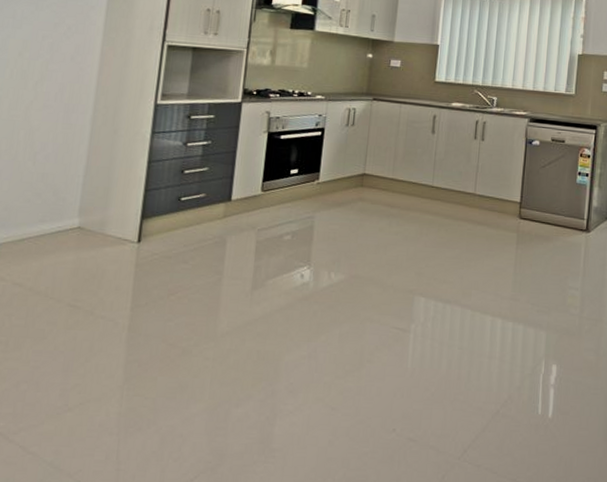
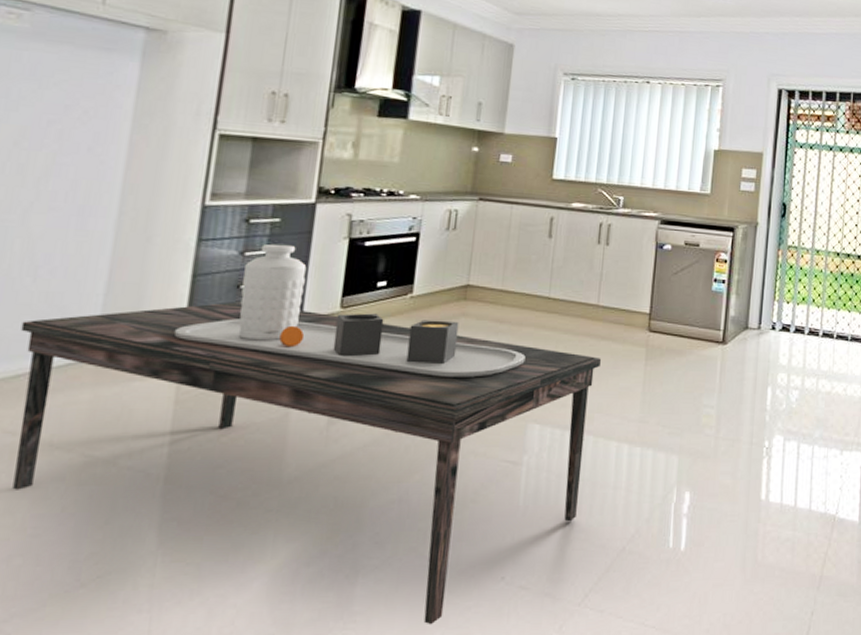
dining table: none [20,136,477,466] -> present [12,243,601,625]

